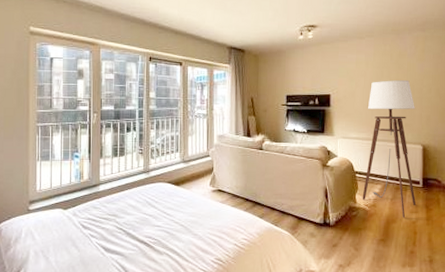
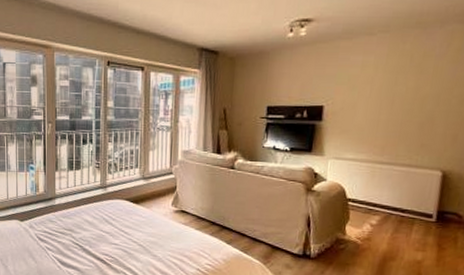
floor lamp: present [362,79,416,218] -> none [353,88,438,256]

